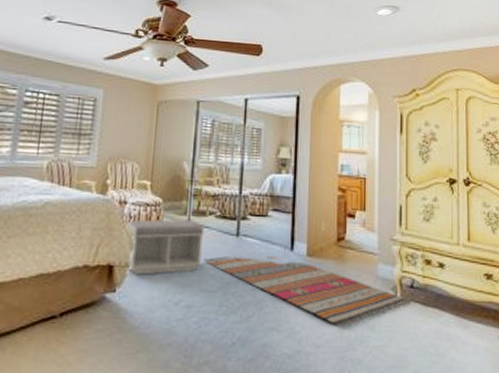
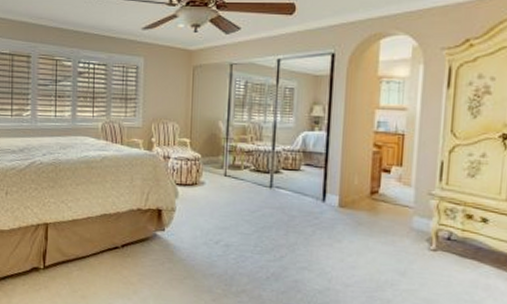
bench: present [126,219,205,275] -> none [171,172,240,218]
rug: present [204,256,412,327] -> none [240,205,448,271]

